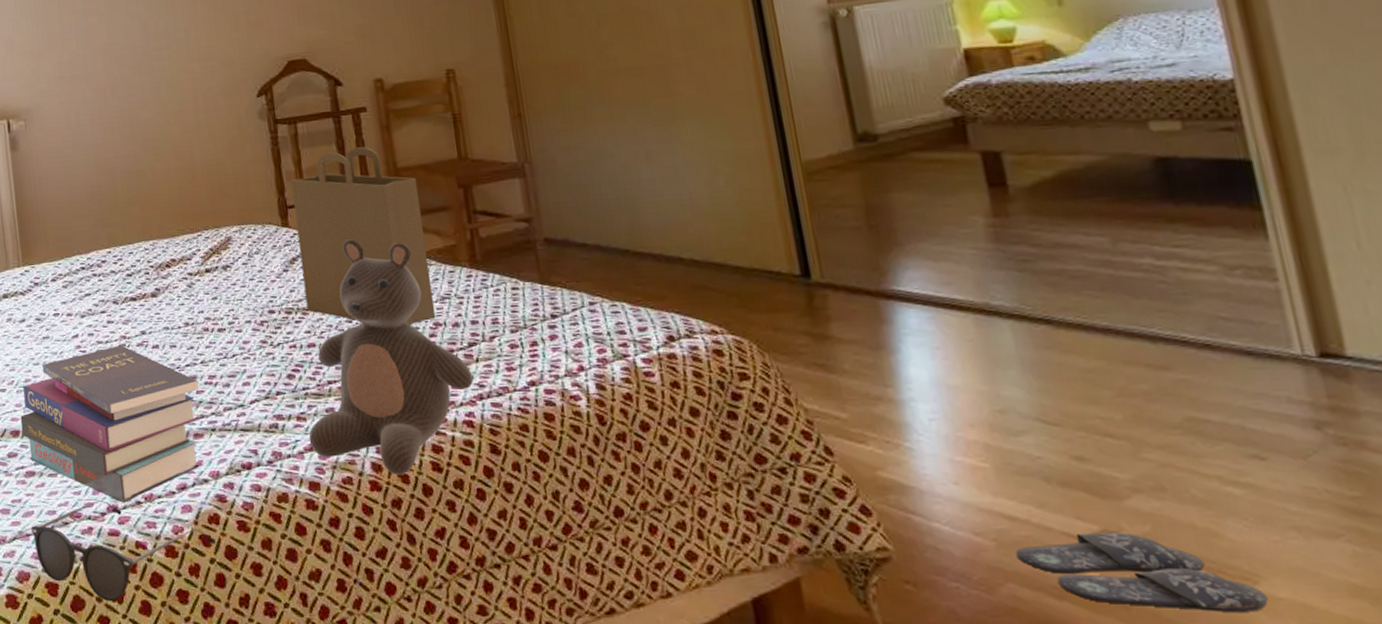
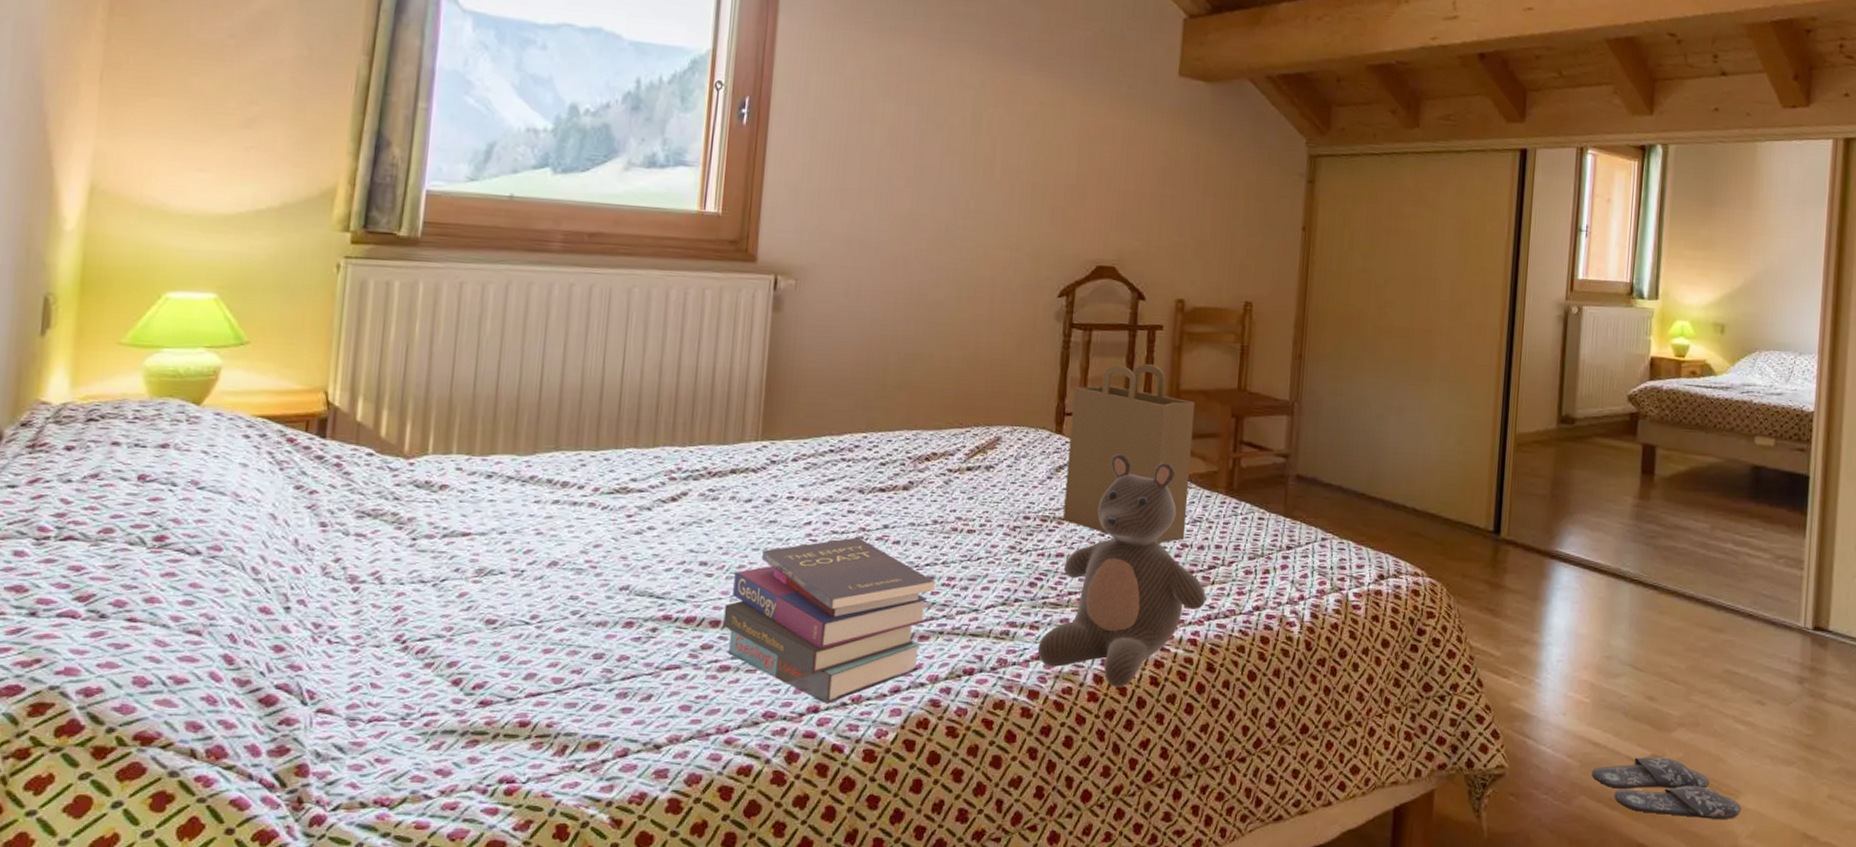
sunglasses: present [31,500,217,602] -> none [713,700,921,807]

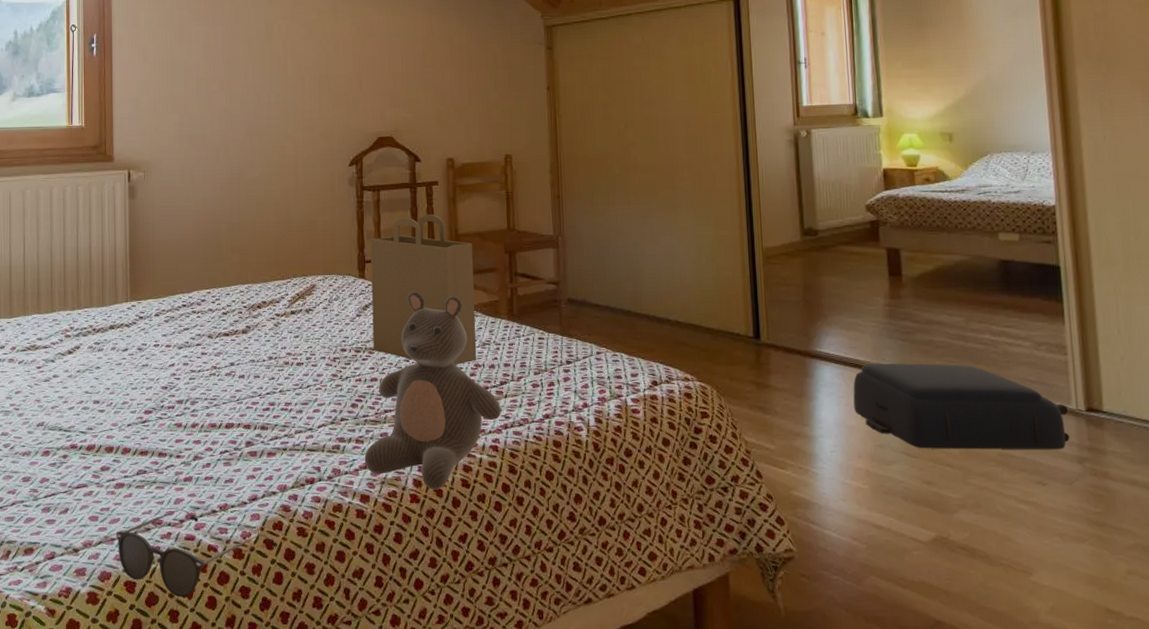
sunglasses: none [713,700,921,807] -> present [116,509,278,598]
books: present [723,537,935,704] -> none [115,374,276,512]
suitcase: none [1587,568,1797,669] -> present [853,363,1070,450]
slippers: present [1591,756,1742,819] -> none [879,537,1037,596]

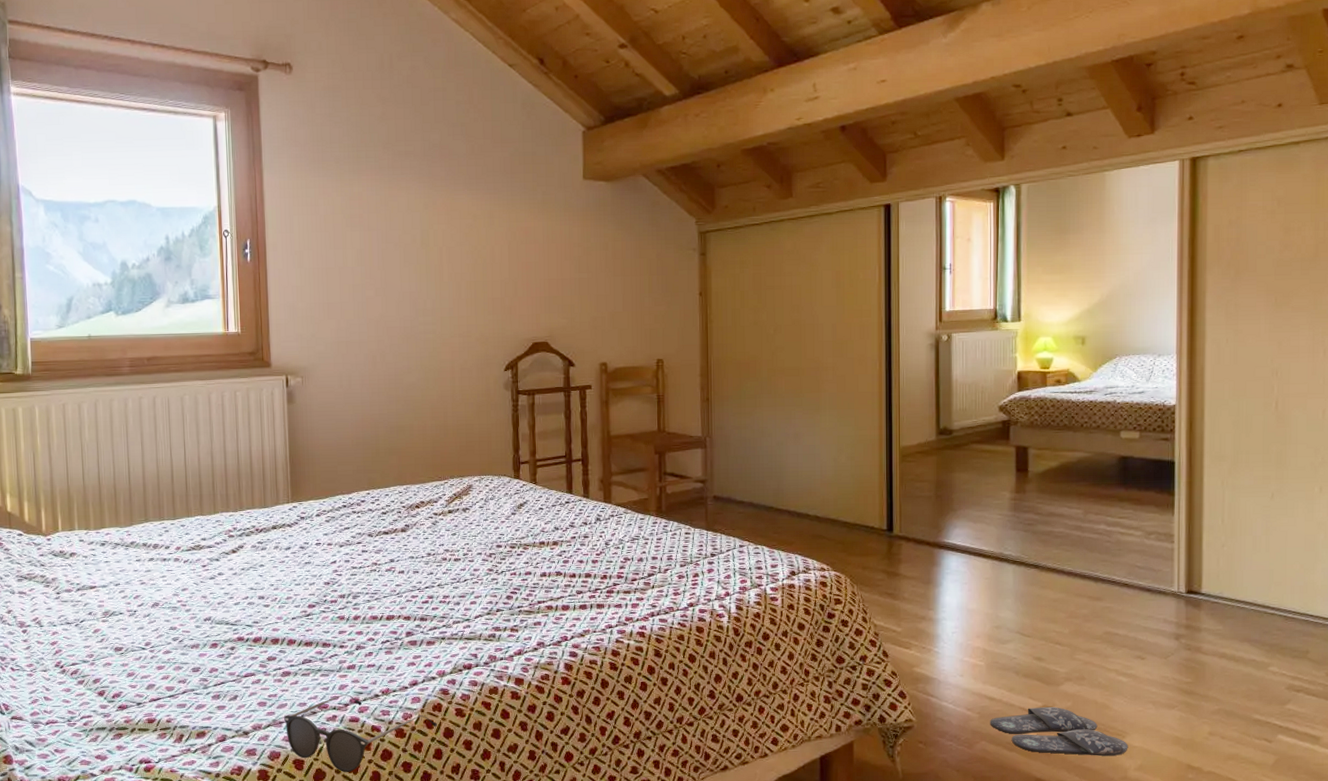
teddy bear: present [364,292,502,490] -> none [518,491,649,673]
shopping bag: present [370,215,477,366] -> none [525,417,626,560]
suitcase: present [853,363,1070,450] -> none [976,552,1171,629]
slippers: none [879,537,1037,596] -> present [990,706,1128,756]

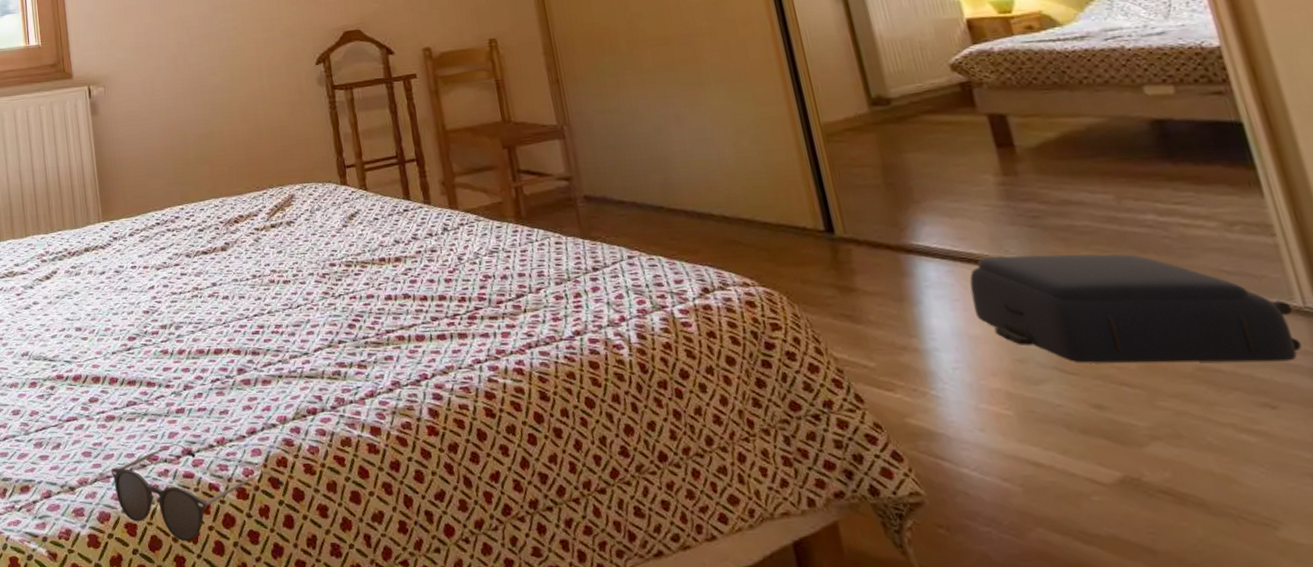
suitcase: none [976,552,1171,629] -> present [969,254,1302,363]
slippers: present [990,706,1128,756] -> none [1042,478,1290,557]

